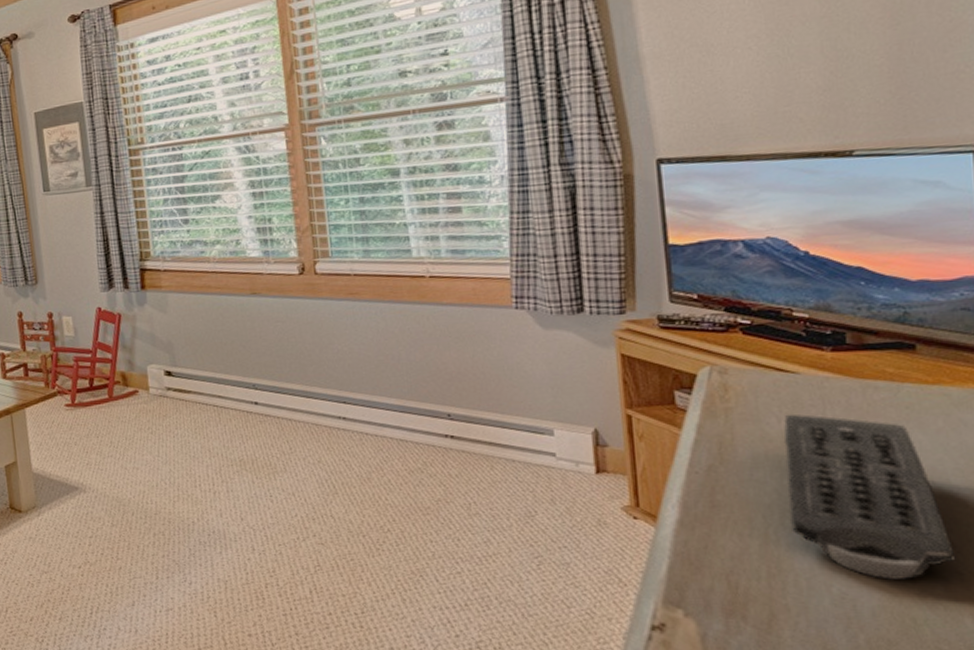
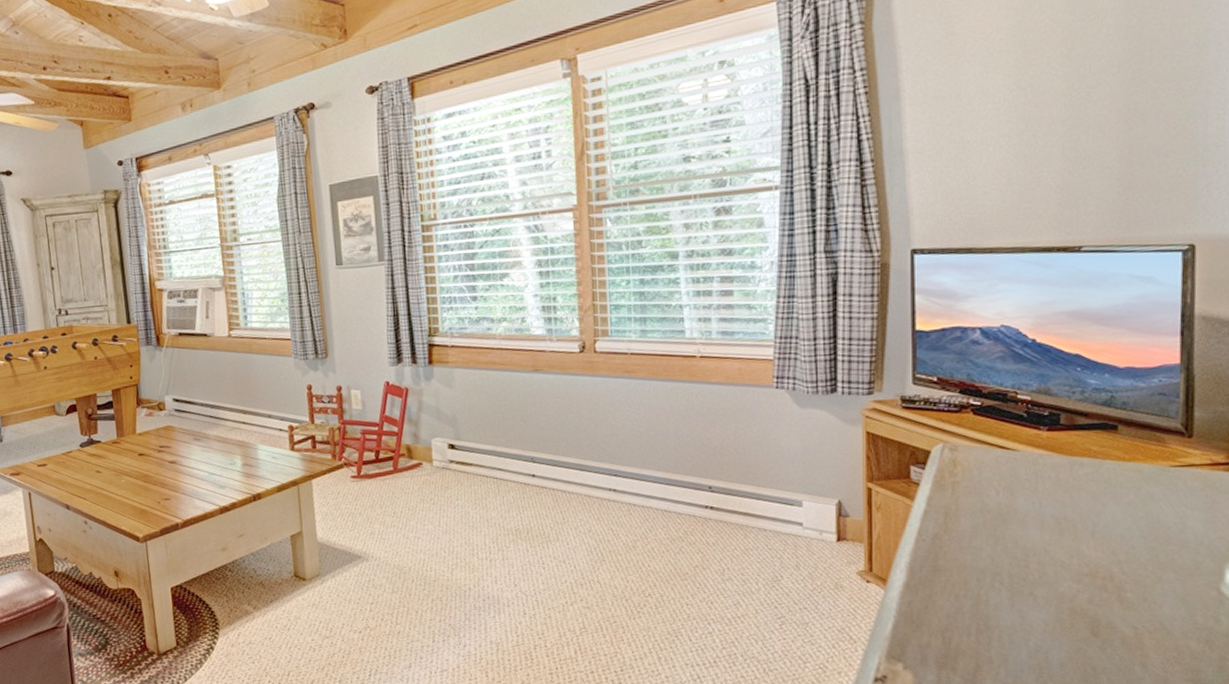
remote control: present [783,414,956,580] -> none [999,487,1133,634]

